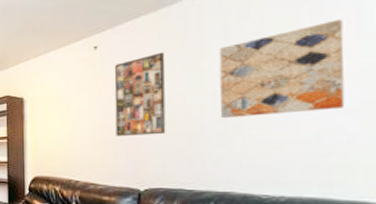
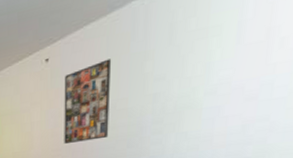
wall art: present [219,19,345,119] -> none [158,7,286,119]

